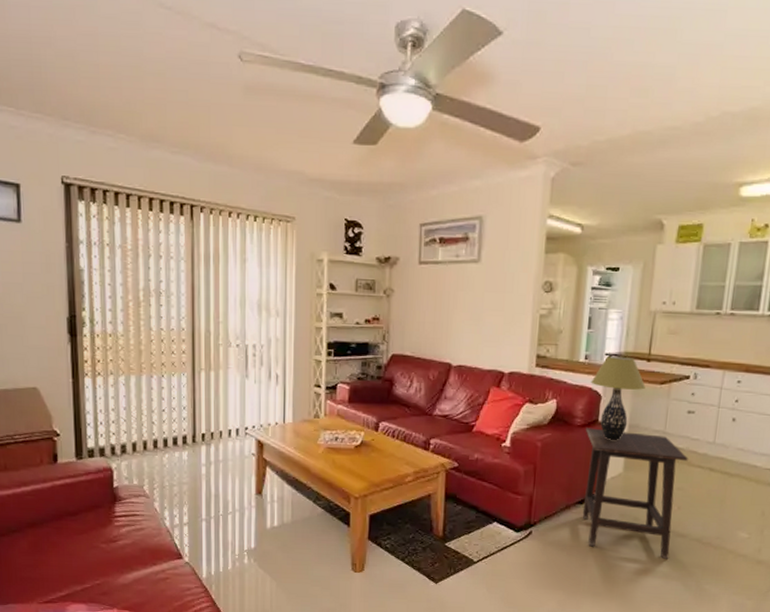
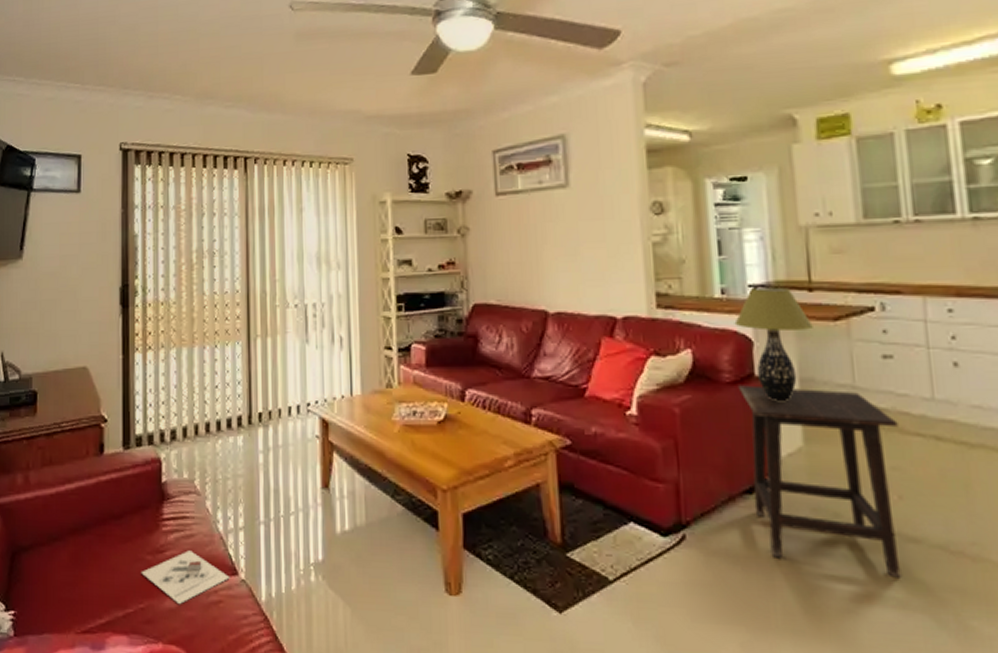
architectural model: none [96,540,176,580] -> present [141,550,230,604]

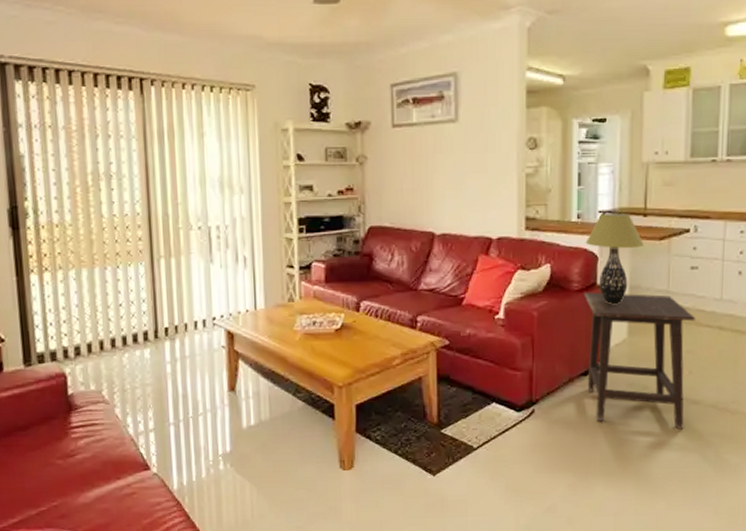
architectural model: present [141,550,230,604] -> none [52,453,142,499]

